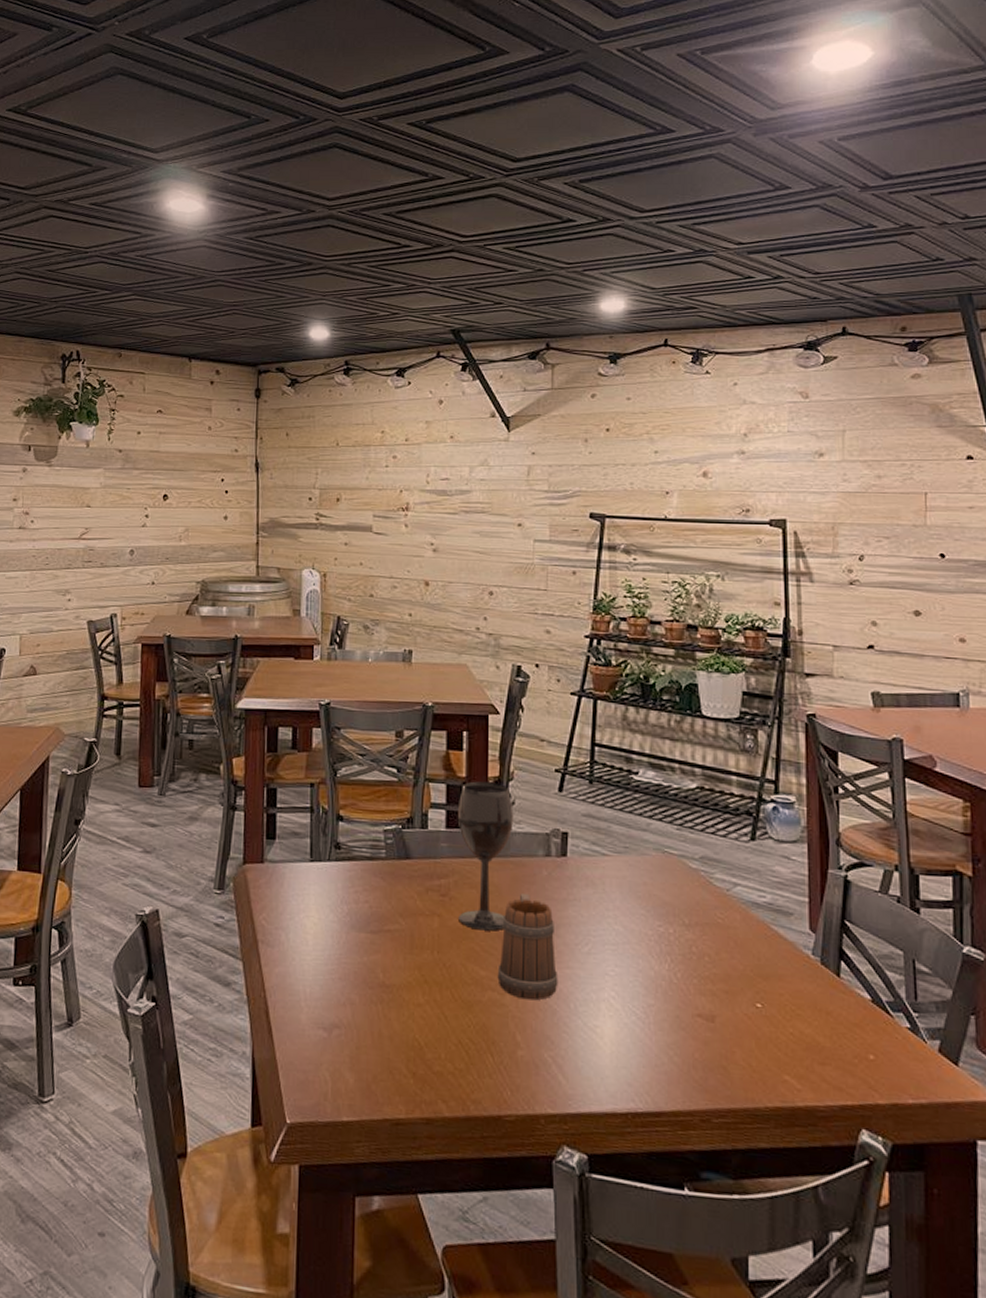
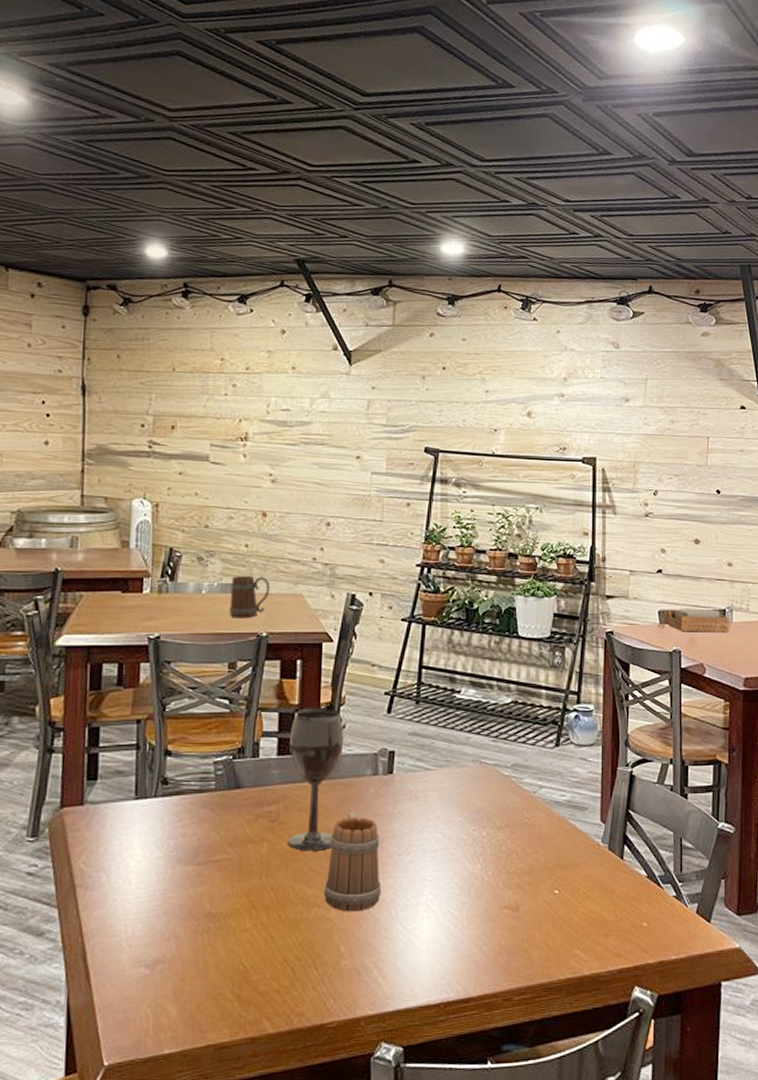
beer mug: none [395,644,435,687] -> present [229,575,270,619]
napkin holder: none [878,689,966,721] -> present [664,608,729,633]

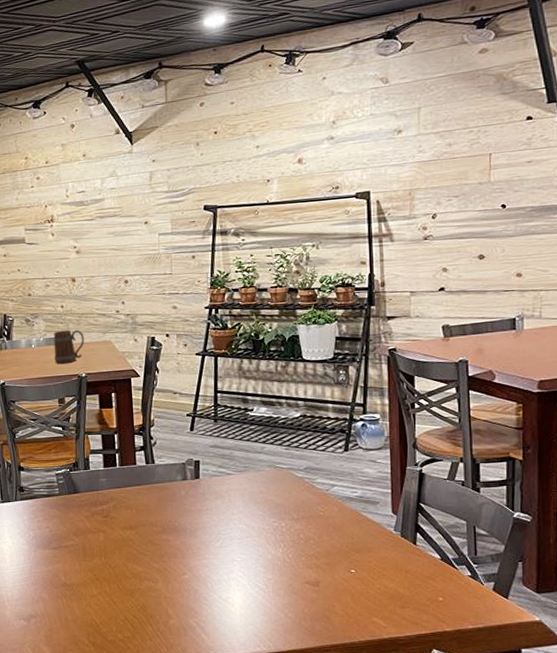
wine glass: present [287,708,344,851] -> none [112,429,156,539]
beer mug: present [324,812,382,912] -> none [151,509,198,585]
napkin holder: present [664,608,729,633] -> none [448,319,520,343]

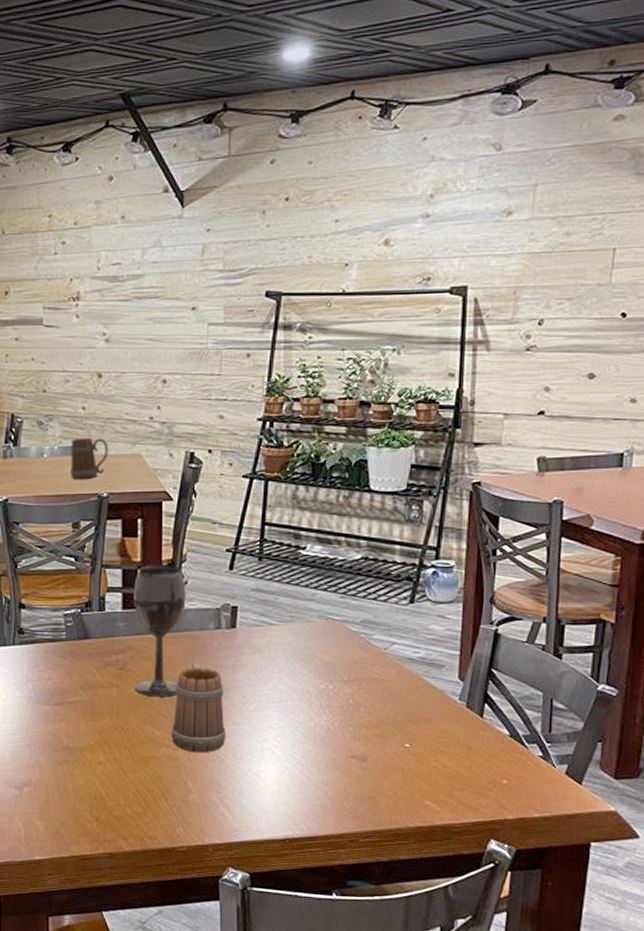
wine glass: none [112,429,156,539] -> present [133,565,186,697]
beer mug: none [151,509,198,585] -> present [171,663,226,753]

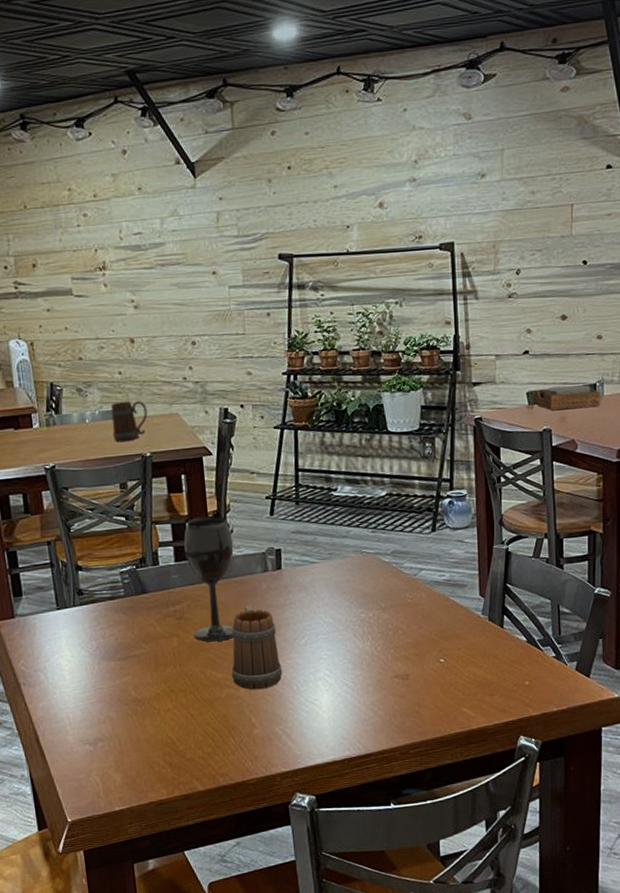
napkin holder: none [543,453,628,481] -> present [532,384,601,411]

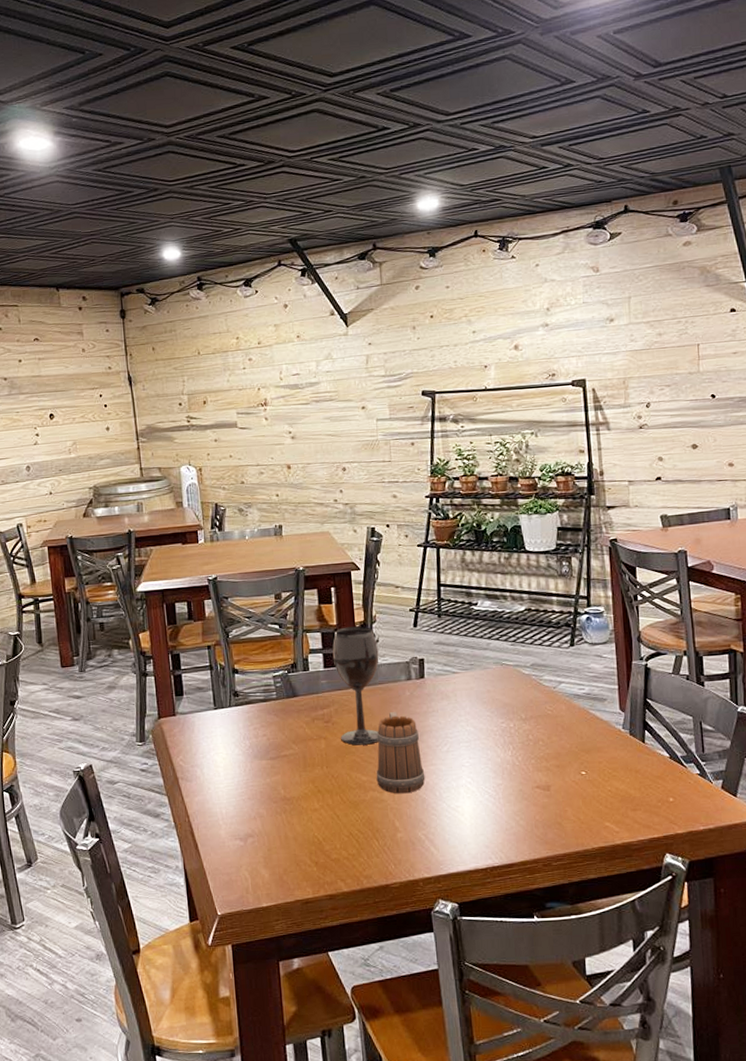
beer mug: present [111,401,148,442] -> none [268,520,302,557]
napkin holder: present [532,384,601,411] -> none [666,509,735,534]

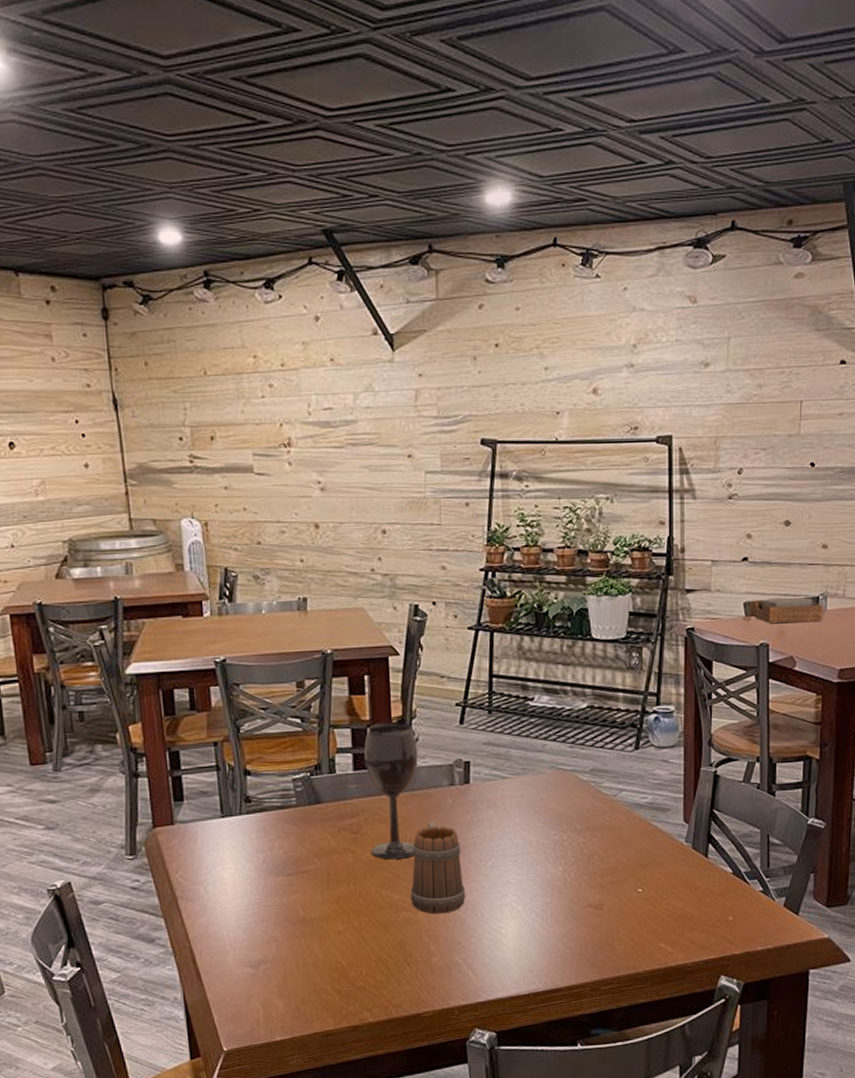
napkin holder: none [666,509,735,534] -> present [750,596,823,624]

